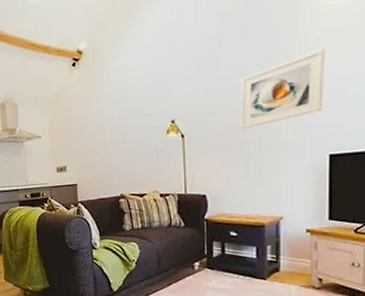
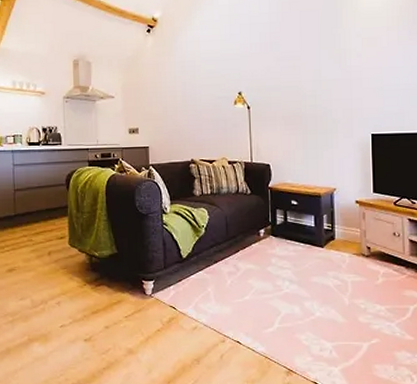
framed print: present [240,48,325,130] -> none [298,42,365,106]

